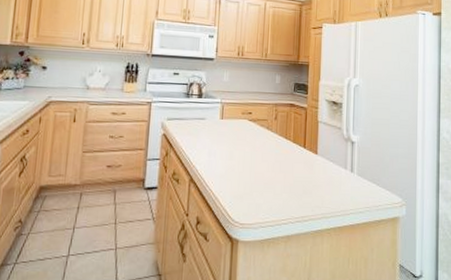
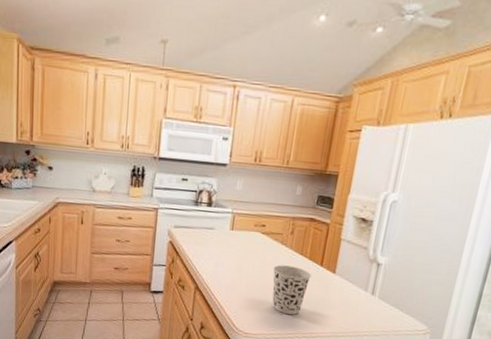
cup: none [262,150,297,200] -> present [272,265,312,315]

